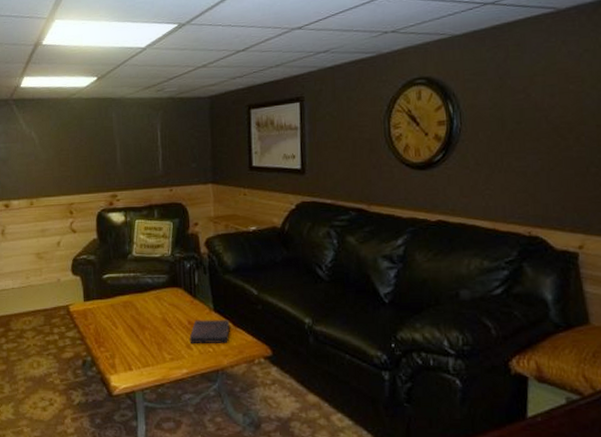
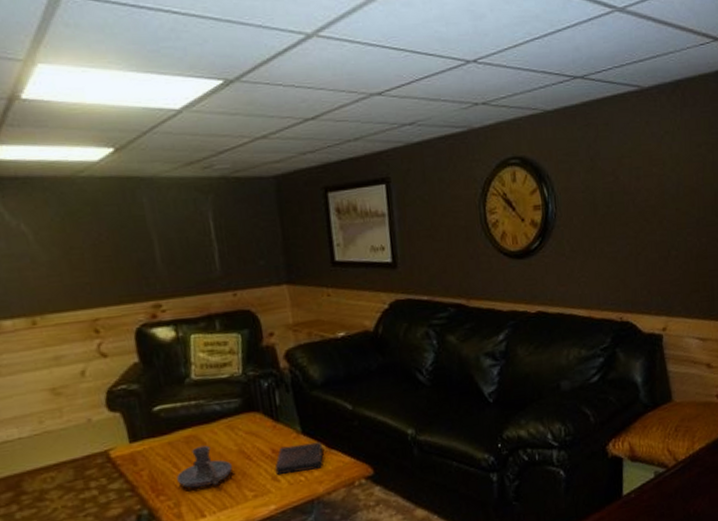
candle holder: none [114,311,156,344] -> present [177,445,232,488]

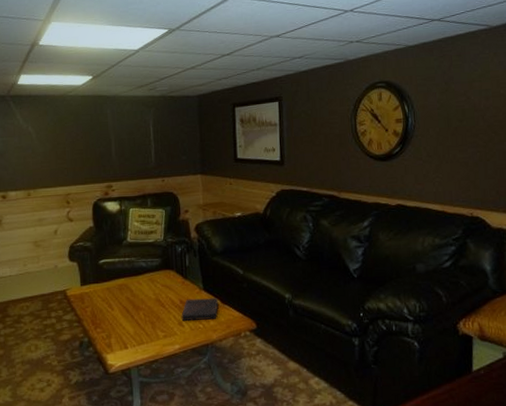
candle holder: present [177,445,232,488] -> none [110,293,150,325]

